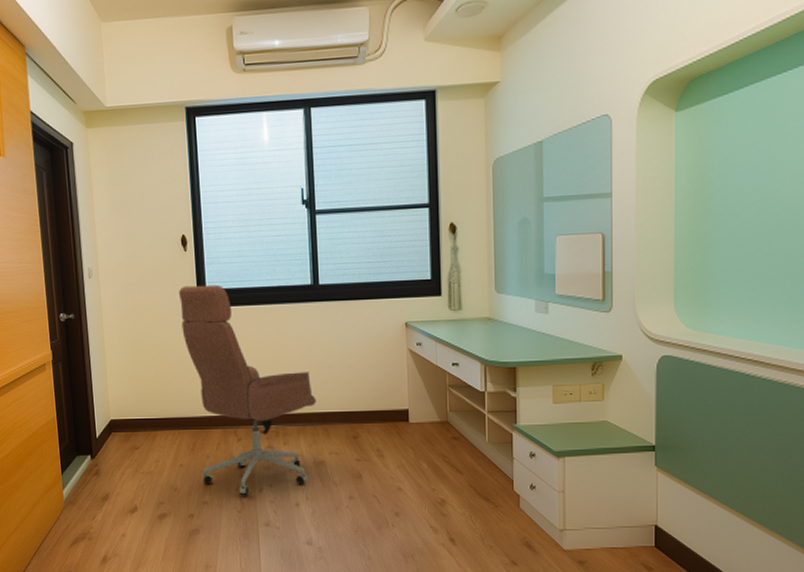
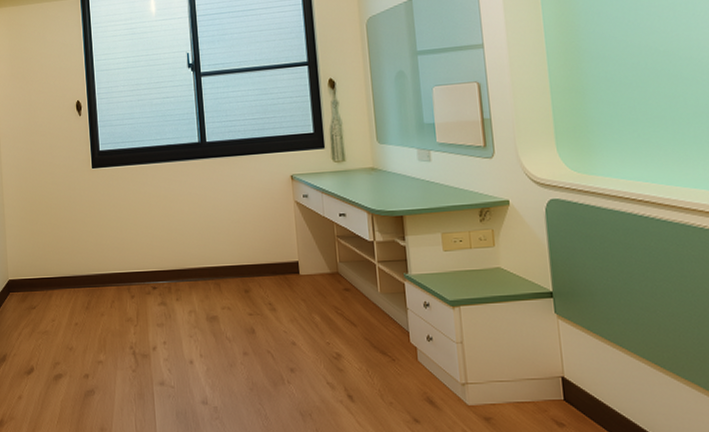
office chair: present [178,284,316,496] -> none [73,146,207,355]

